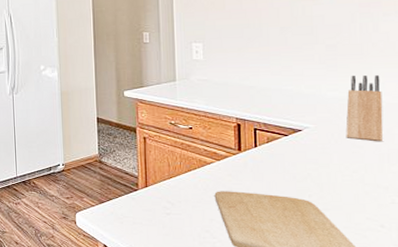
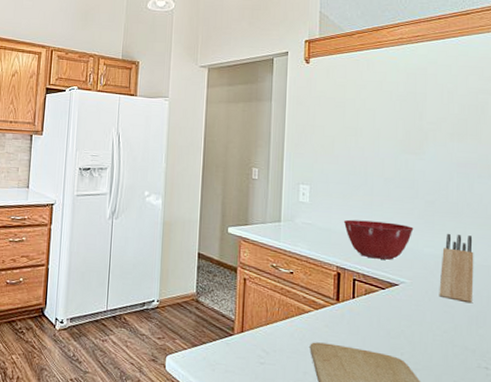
mixing bowl: none [240,70,315,107] -> present [343,219,414,260]

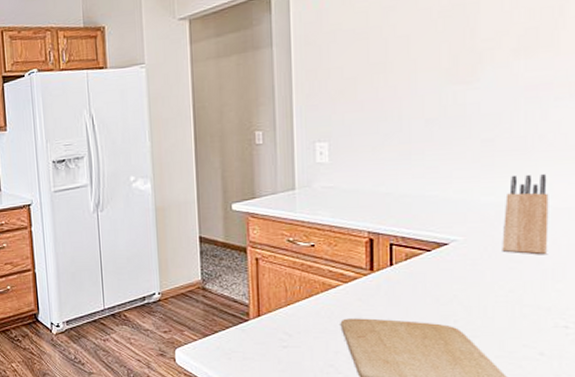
mixing bowl: present [343,219,414,260] -> none [374,172,466,218]

